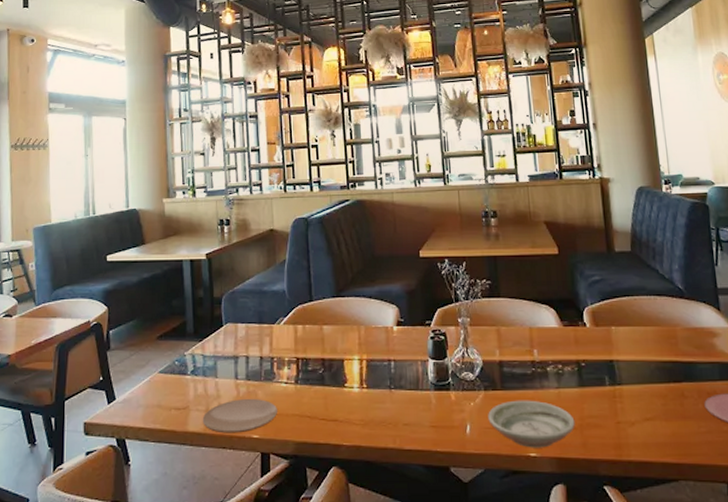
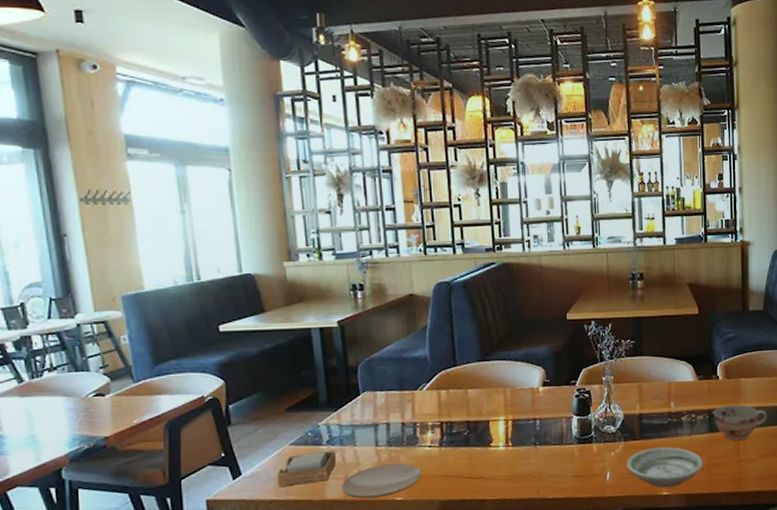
napkin holder: none [146,381,200,414] -> present [277,451,337,486]
teacup: none [582,357,647,399] -> present [713,405,768,441]

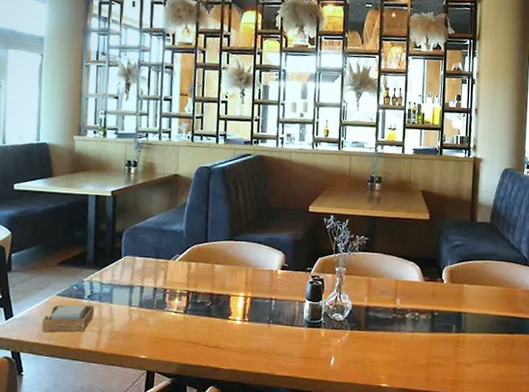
plate: present [341,463,421,499] -> none [94,323,165,353]
saucer: present [627,446,703,488] -> none [350,340,423,380]
teacup: present [713,405,768,441] -> none [435,308,488,344]

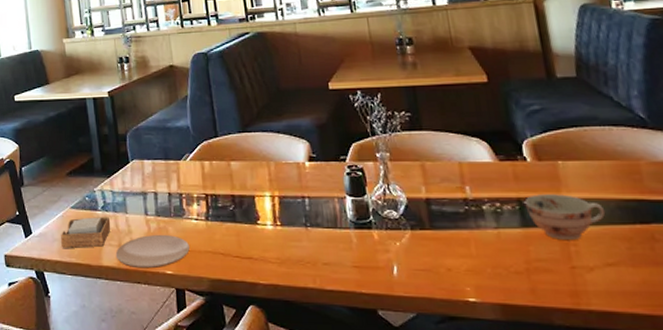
plate: none [94,323,165,353] -> present [115,234,190,269]
teacup: none [435,308,488,344] -> present [524,194,606,241]

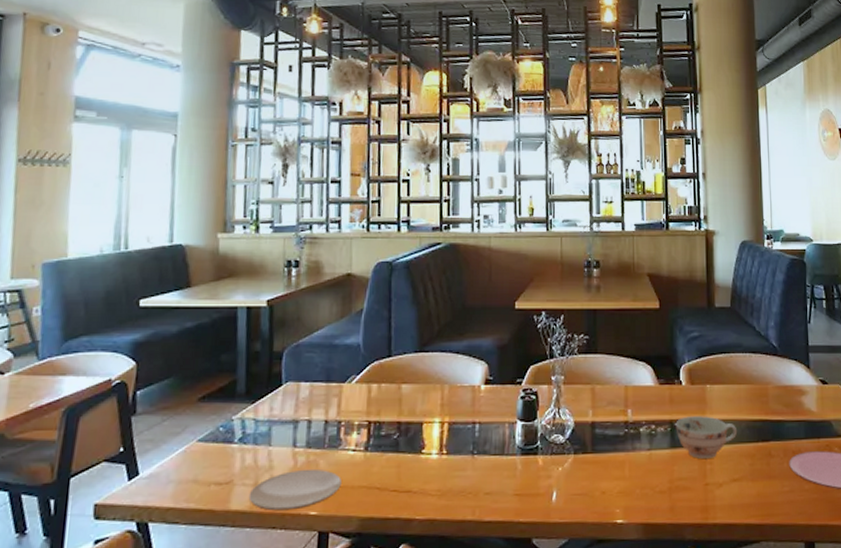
napkin holder: present [61,217,111,248] -> none [178,450,248,491]

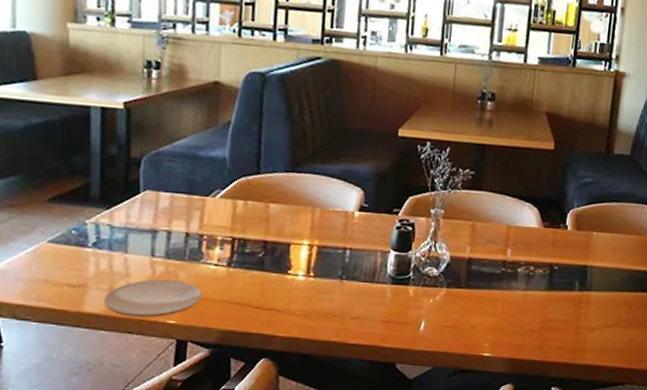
teacup: present [675,416,738,460] -> none [555,261,618,304]

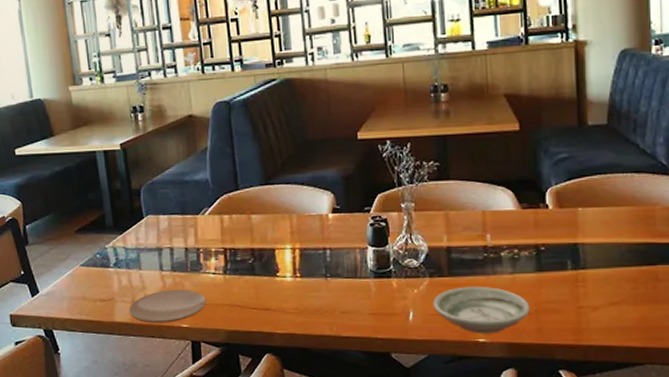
saucer: none [445,299,536,349] -> present [433,286,530,334]

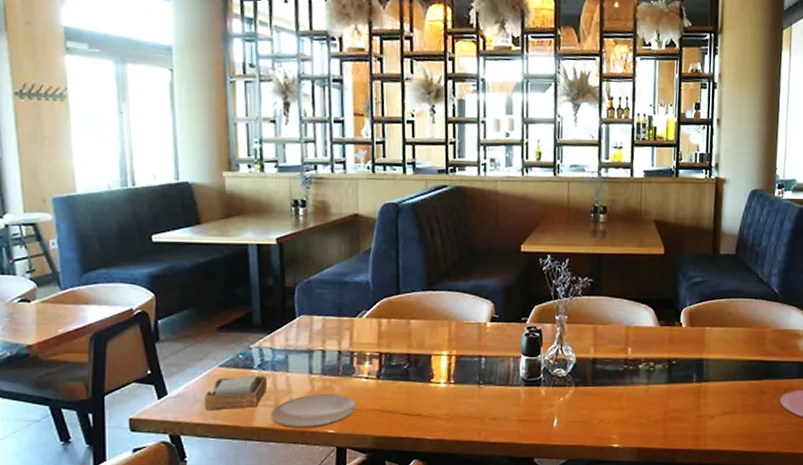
napkin holder: none [70,273,124,306] -> present [205,376,268,409]
saucer: present [433,286,530,334] -> none [576,395,659,440]

